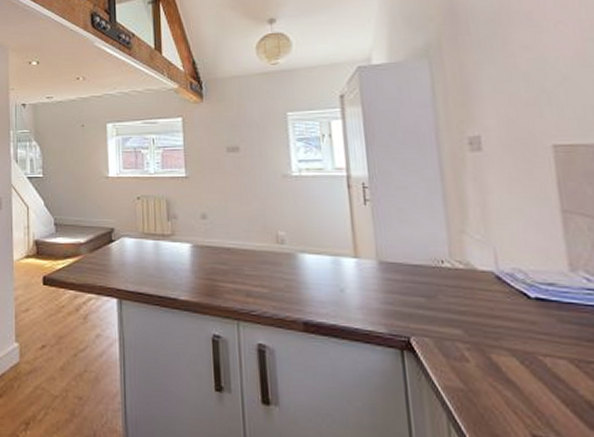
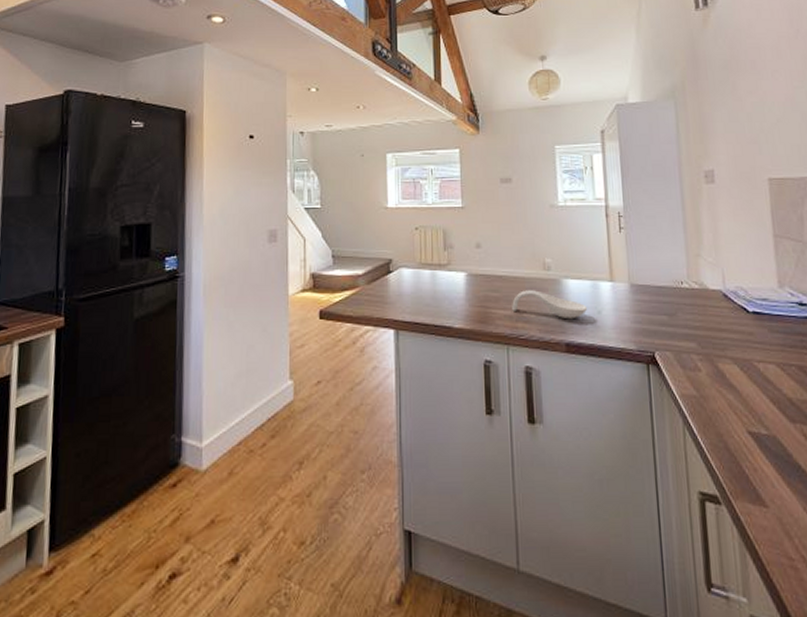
spoon rest: none [242,264,329,297] -> present [512,290,588,320]

